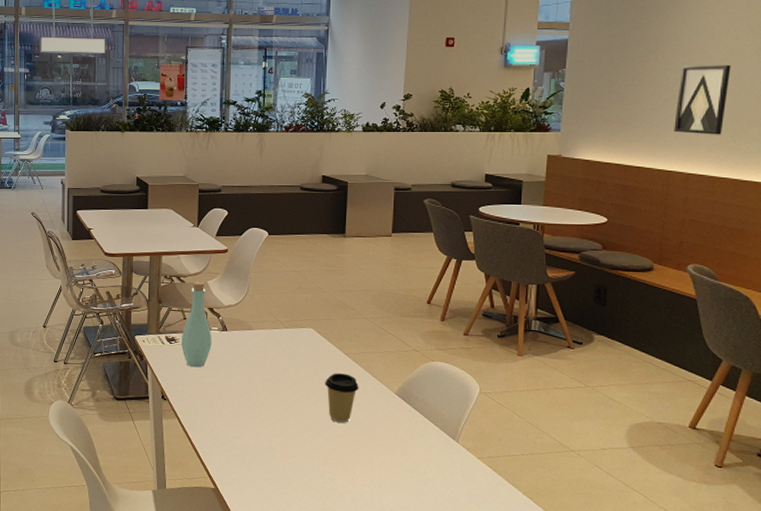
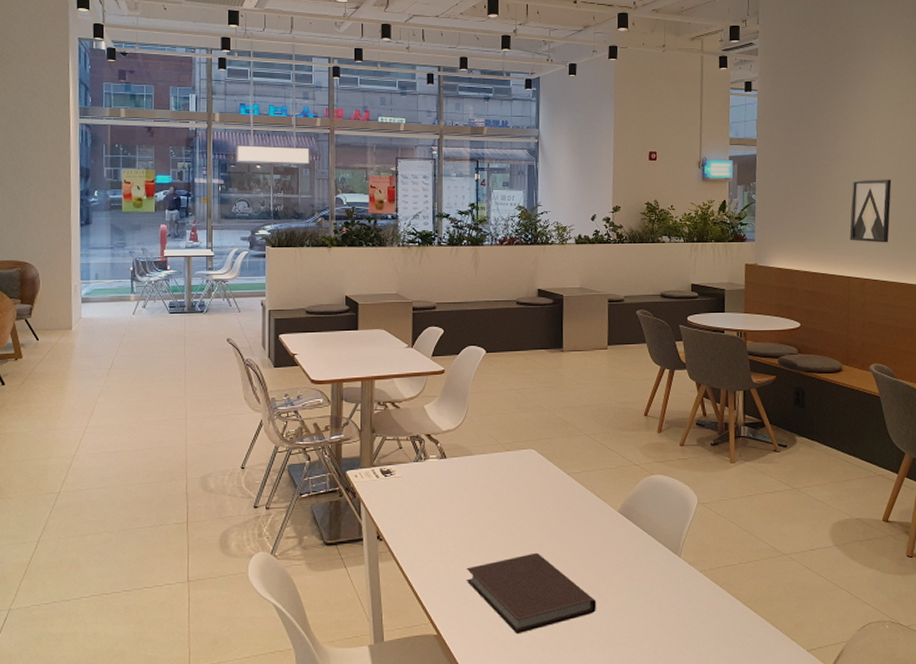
bottle: present [181,281,212,368] -> none [397,406,430,501]
notebook: none [243,424,369,497] -> present [466,552,596,635]
coffee cup: present [325,373,359,424] -> none [548,495,583,549]

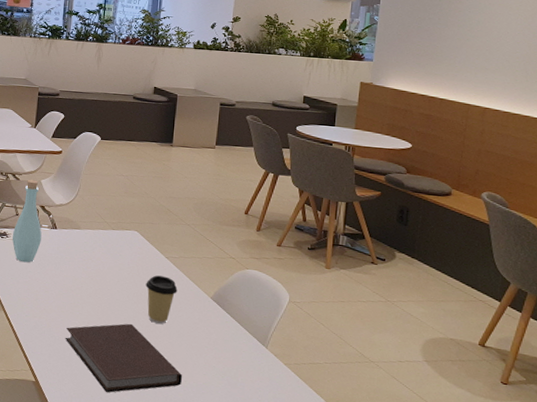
bottle: none [397,406,430,501] -> present [12,179,42,263]
coffee cup: none [548,495,583,549] -> present [146,275,178,325]
wall art: present [849,179,892,243] -> none [474,9,526,75]

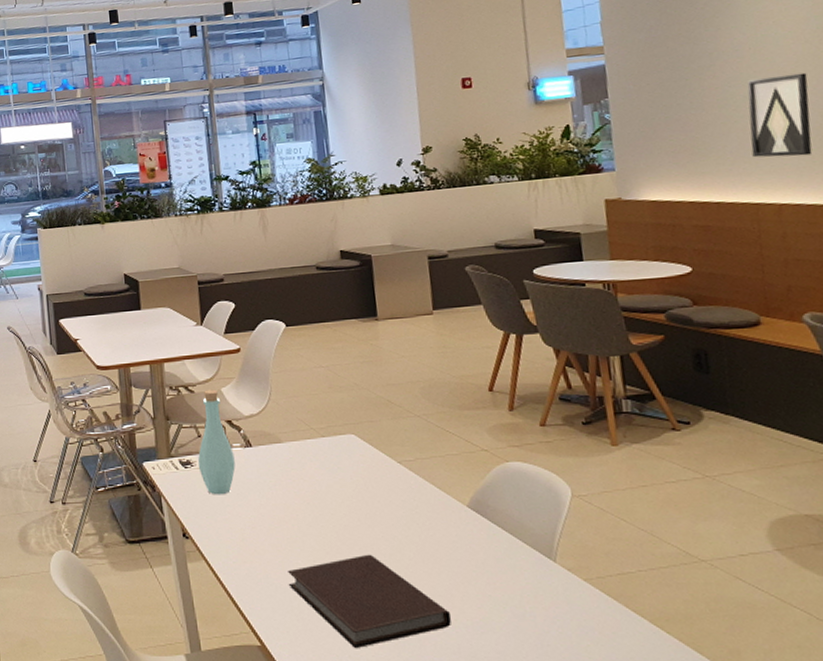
coffee cup: present [146,275,178,325] -> none [378,487,422,550]
wall art: none [474,9,526,75] -> present [747,72,813,158]

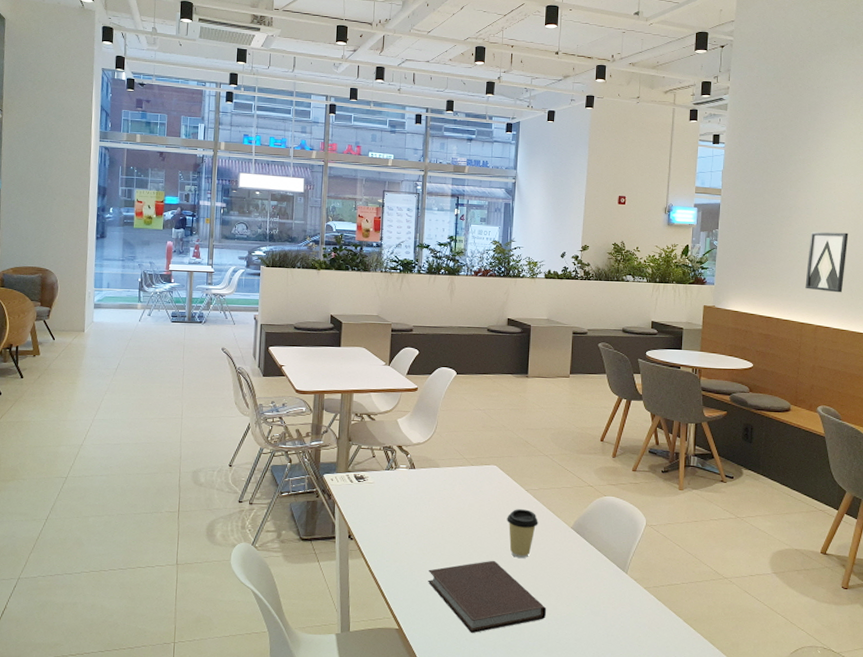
bottle: present [198,389,236,495] -> none [369,419,400,506]
coffee cup: none [378,487,422,550] -> present [507,509,538,559]

